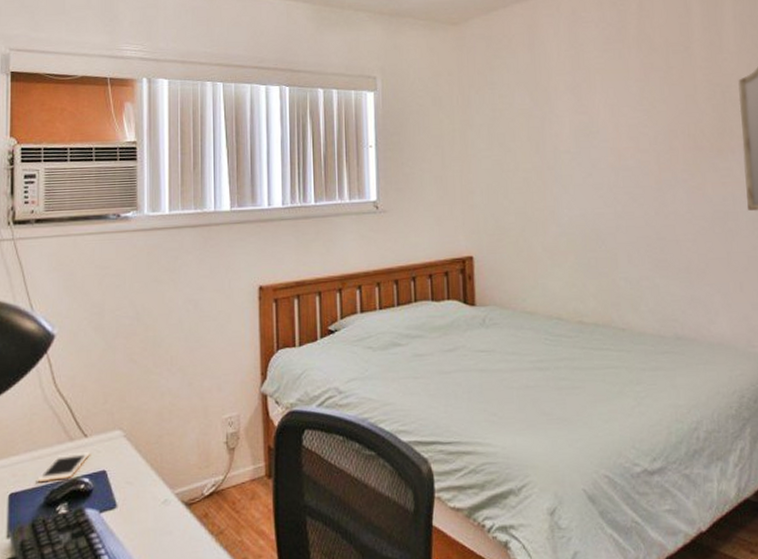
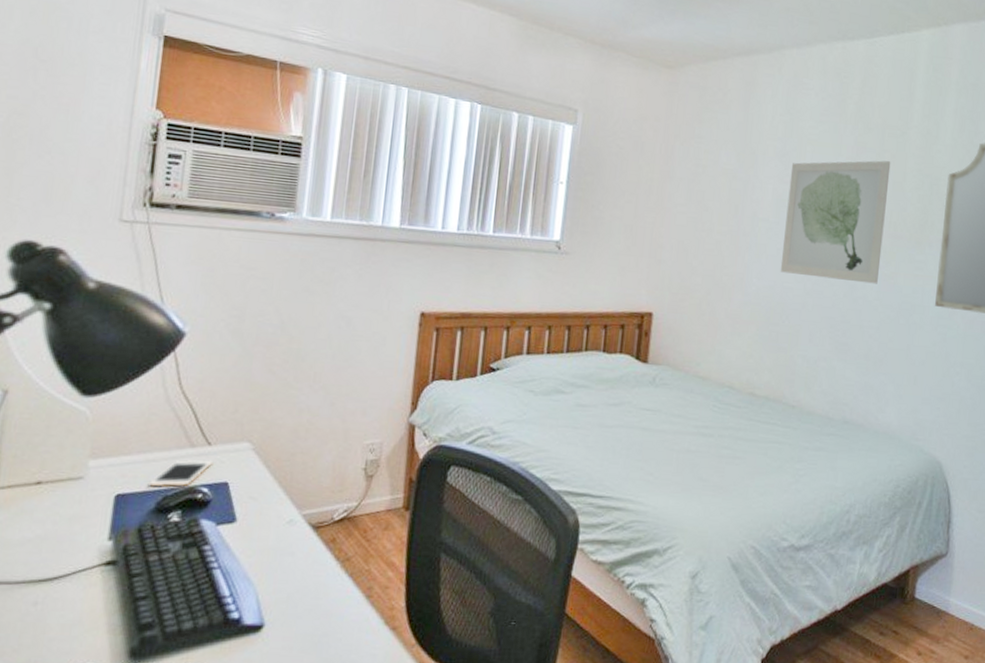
wall art: none [583,77,687,200] -> present [780,160,891,284]

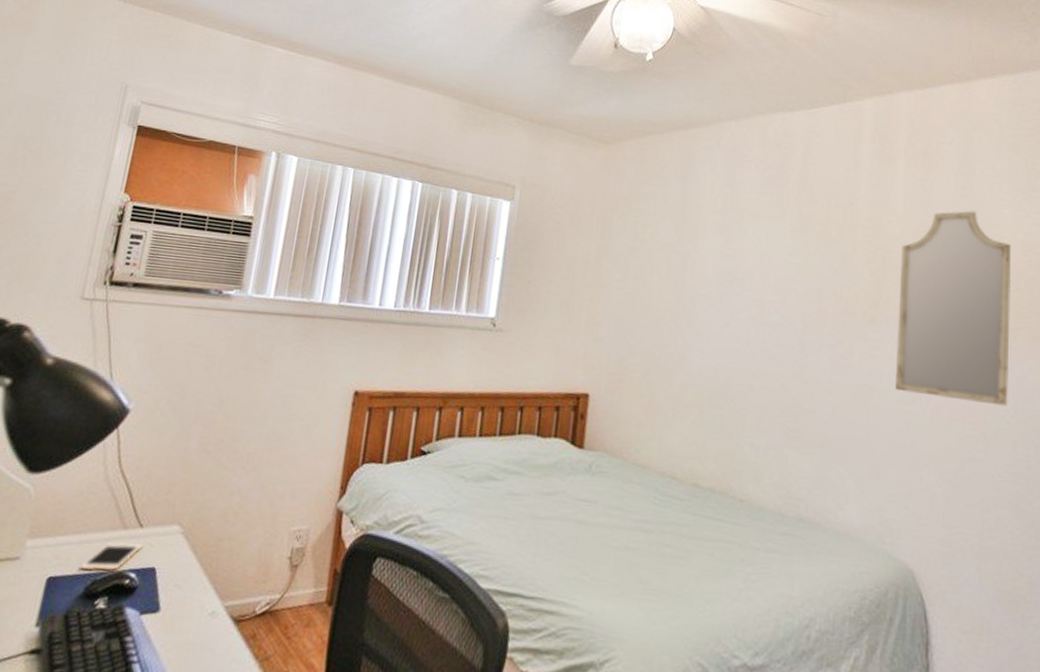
wall art: present [780,160,891,284] -> none [723,232,839,365]

